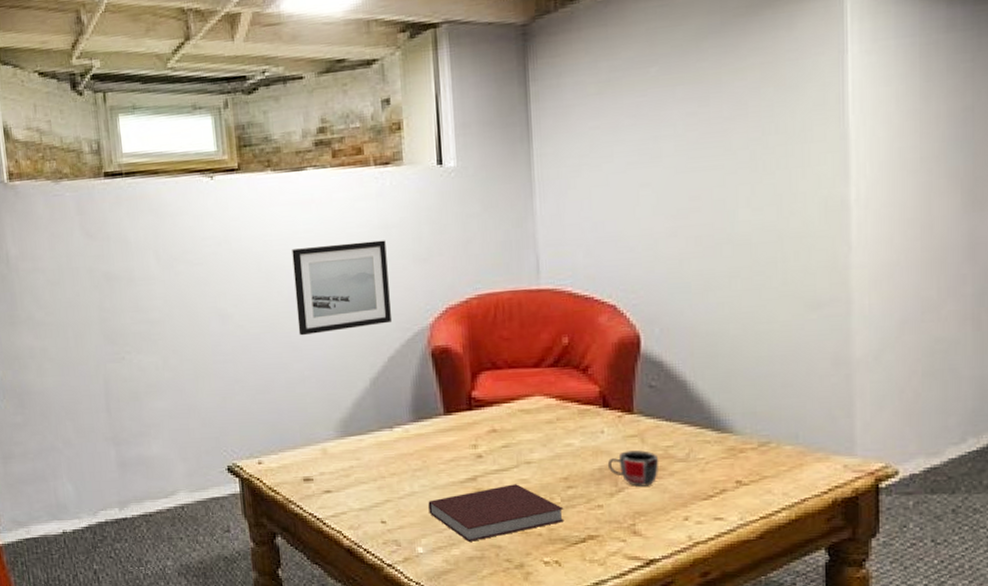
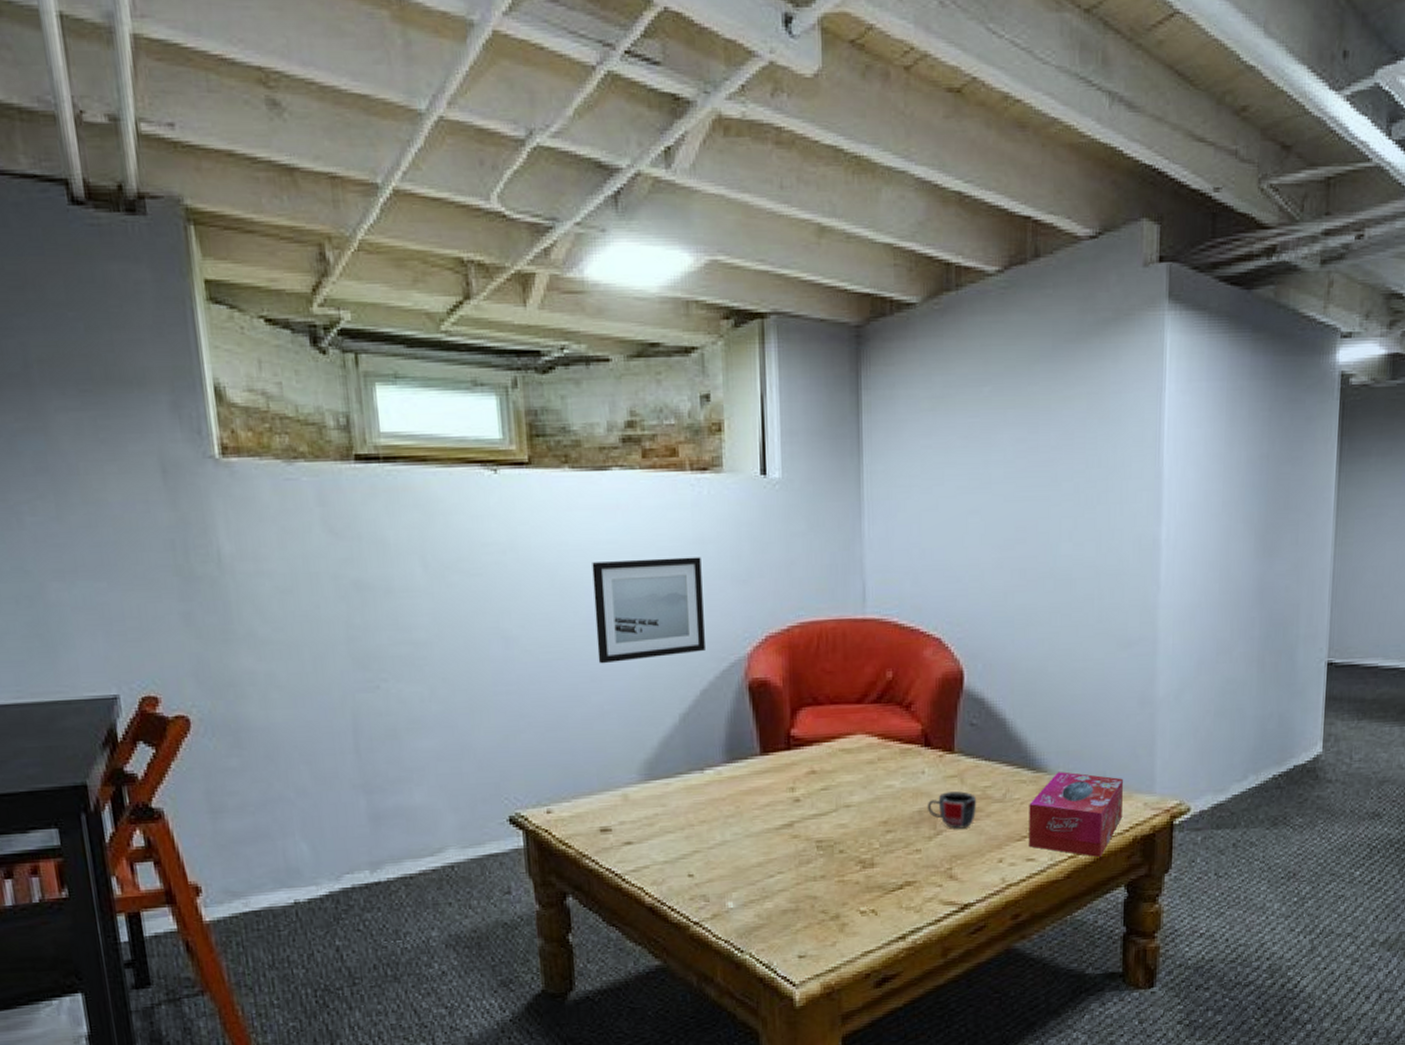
notebook: present [428,484,564,542] -> none [741,829,882,893]
tissue box: none [714,432,819,520] -> present [1028,772,1123,858]

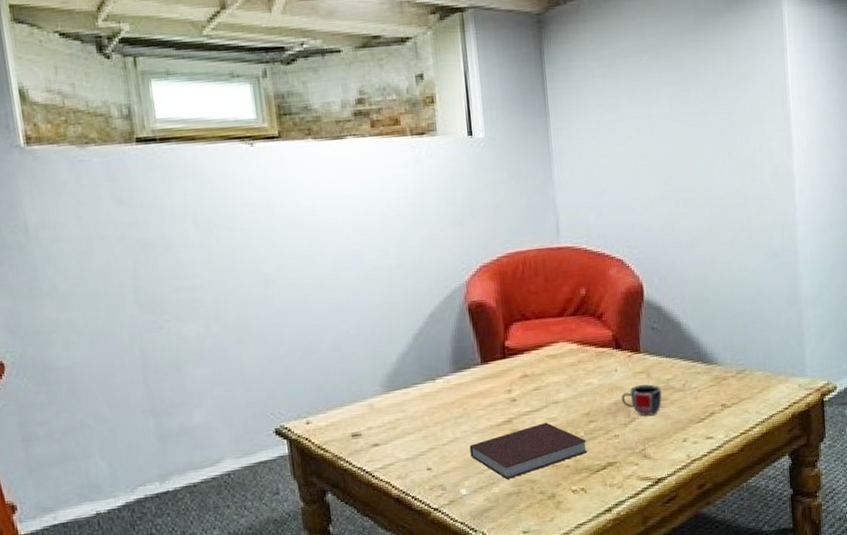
wall art: present [592,557,705,664] -> none [334,204,431,297]
notebook: none [741,829,882,893] -> present [469,422,588,479]
tissue box: present [1028,772,1123,858] -> none [704,363,782,433]

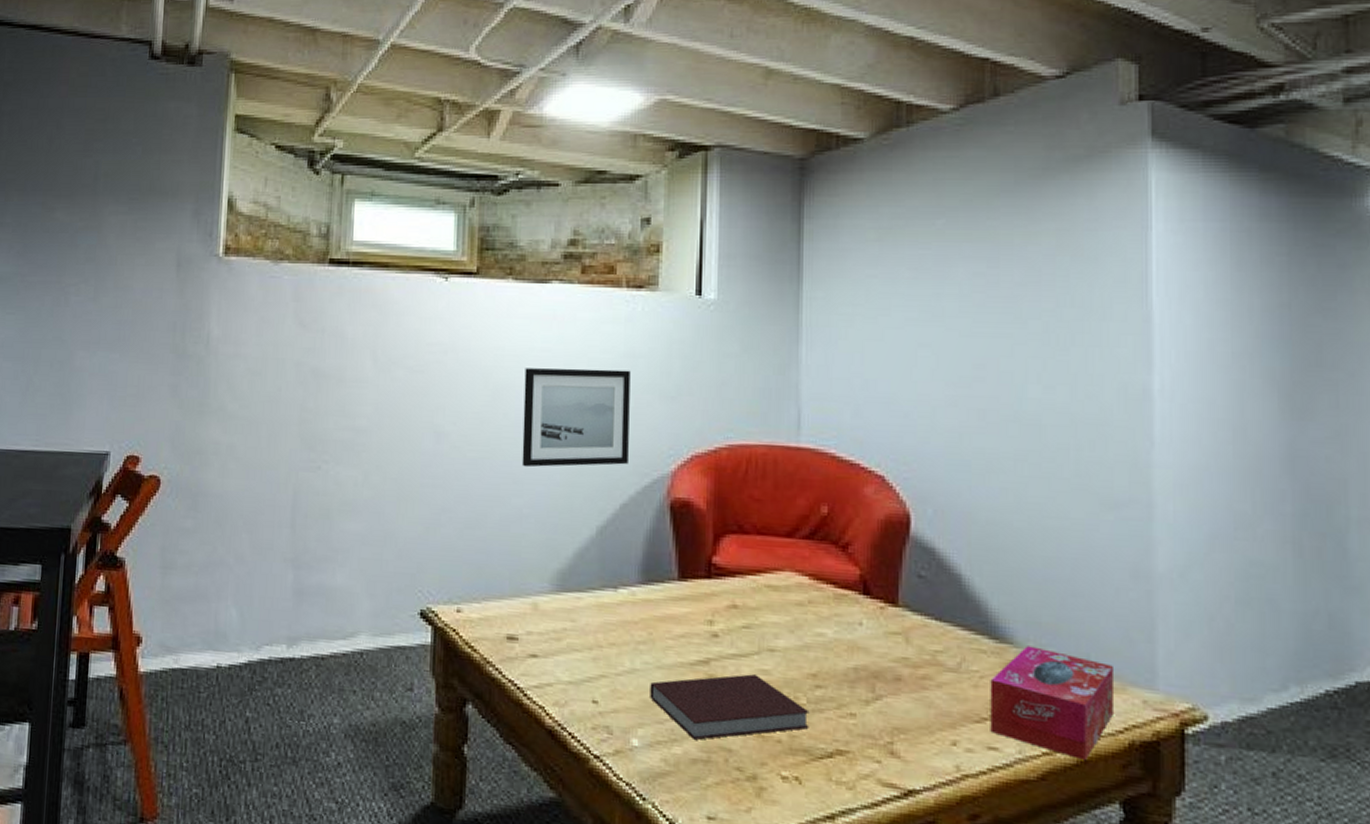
wall art: none [334,204,431,297] -> present [522,368,631,468]
mug: present [621,384,662,416] -> none [864,650,925,697]
tissue box: none [704,363,782,433] -> present [990,646,1113,761]

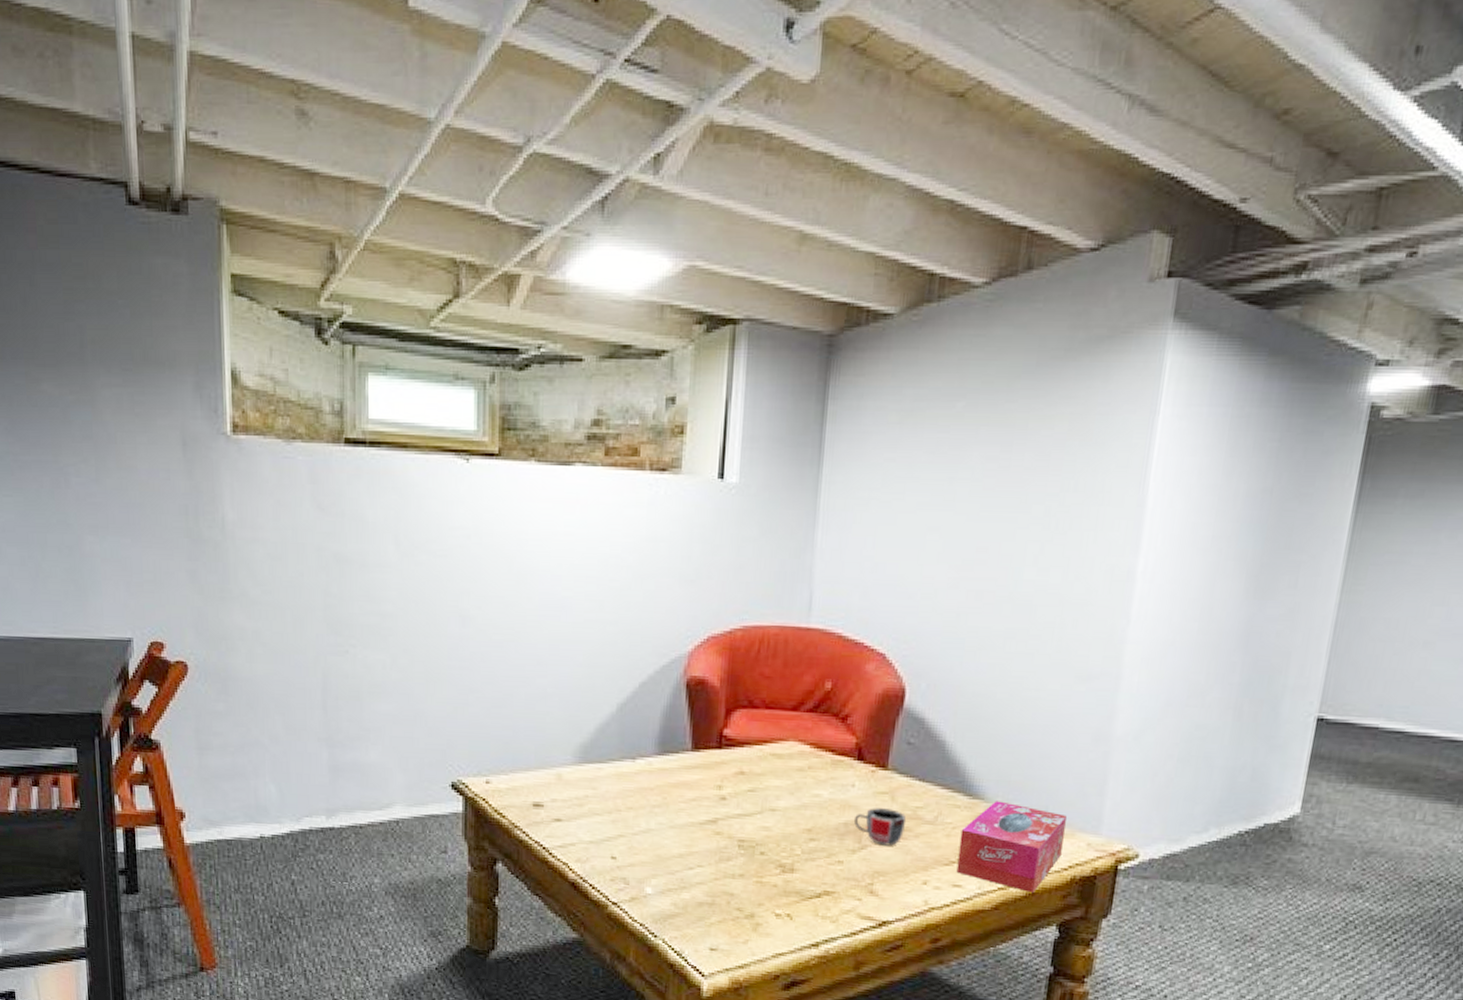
wall art: present [522,368,631,468] -> none [546,552,652,649]
notebook: present [650,674,810,740] -> none [663,831,803,887]
mug: none [864,650,925,697] -> present [853,808,907,846]

